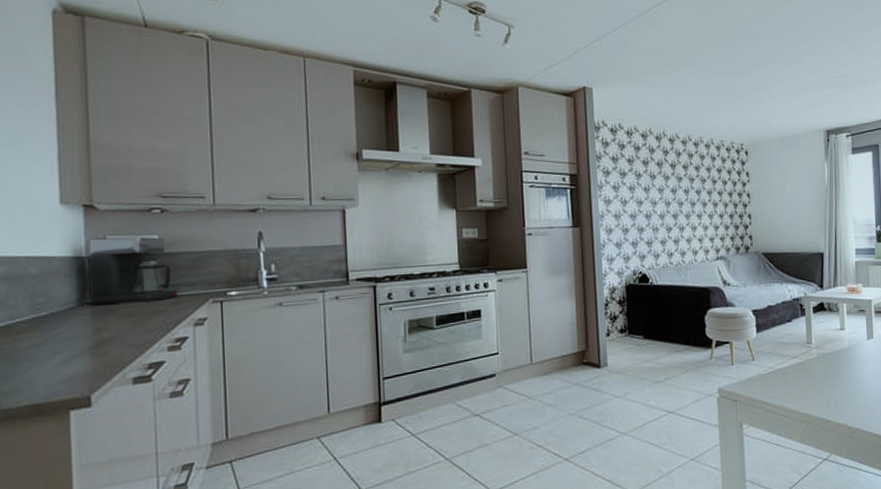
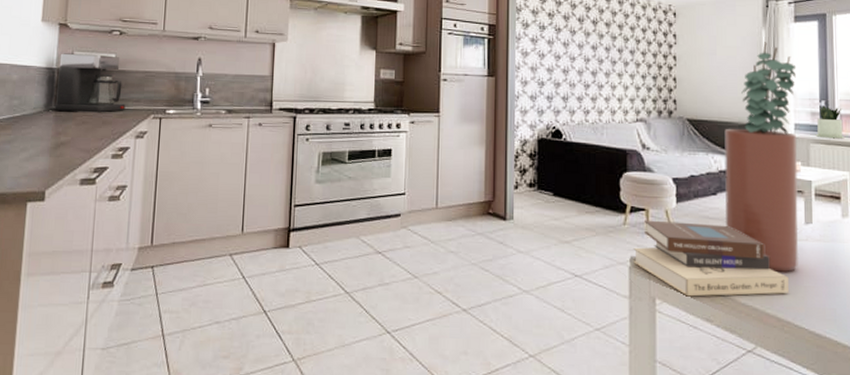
books: none [720,348,856,418] -> present [633,220,789,297]
vase: none [796,174,863,385] -> present [724,42,798,272]

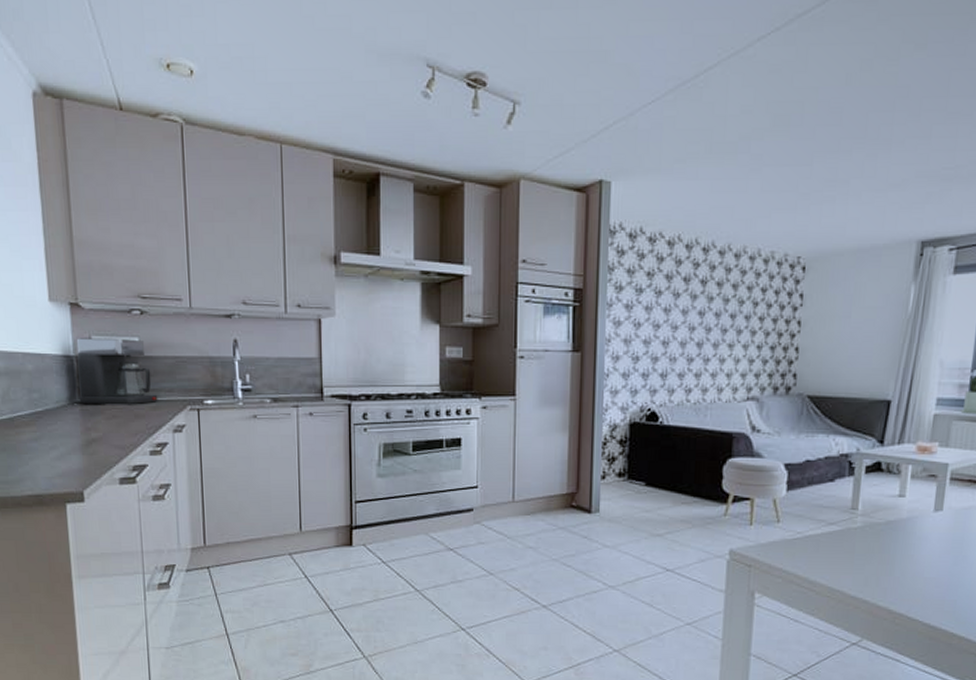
books: present [633,220,789,297] -> none [732,510,907,590]
vase: present [724,42,798,272] -> none [842,300,949,563]

